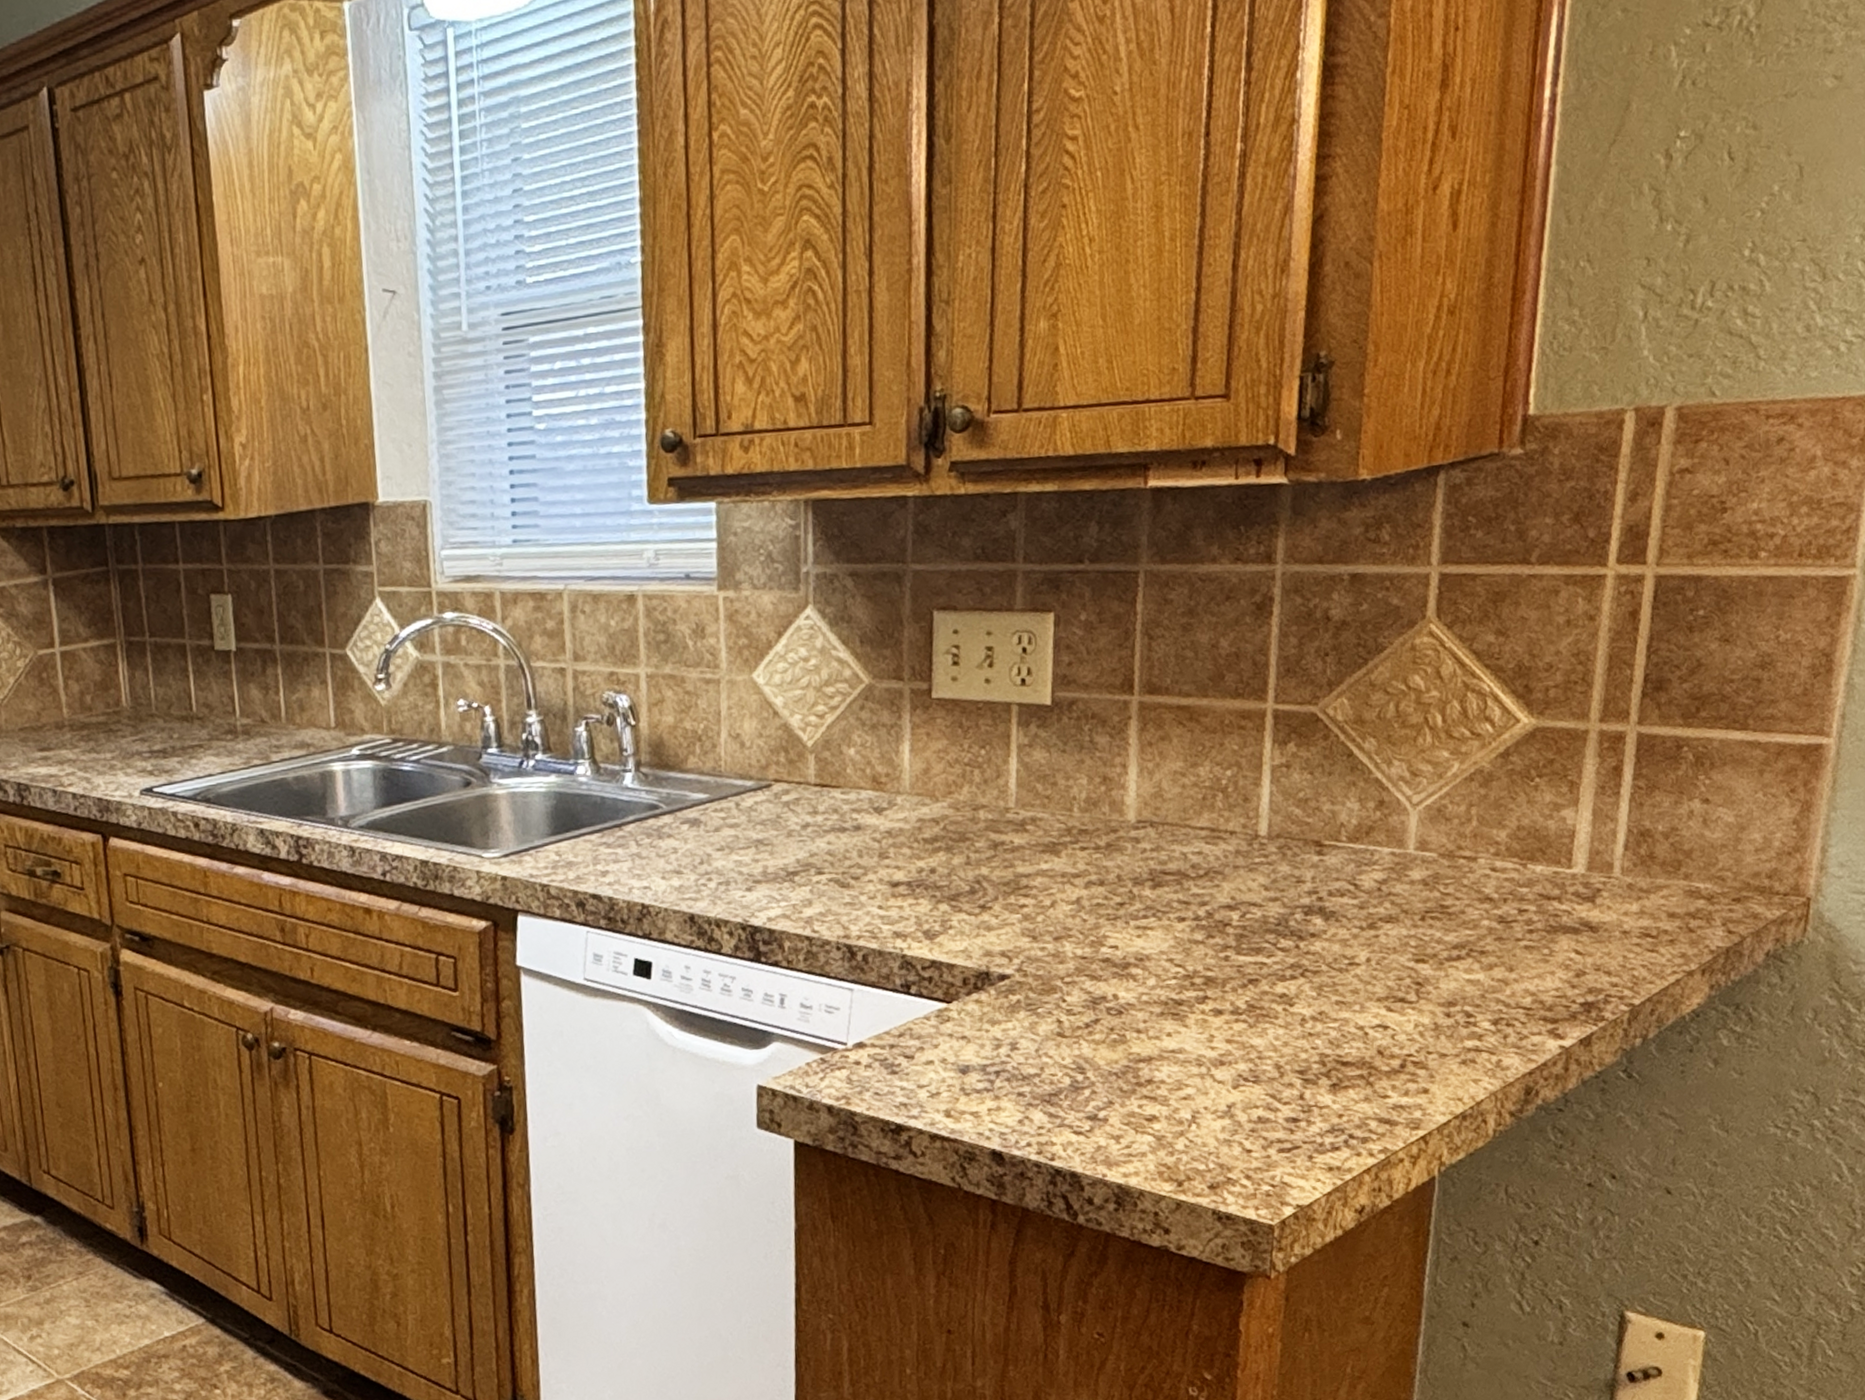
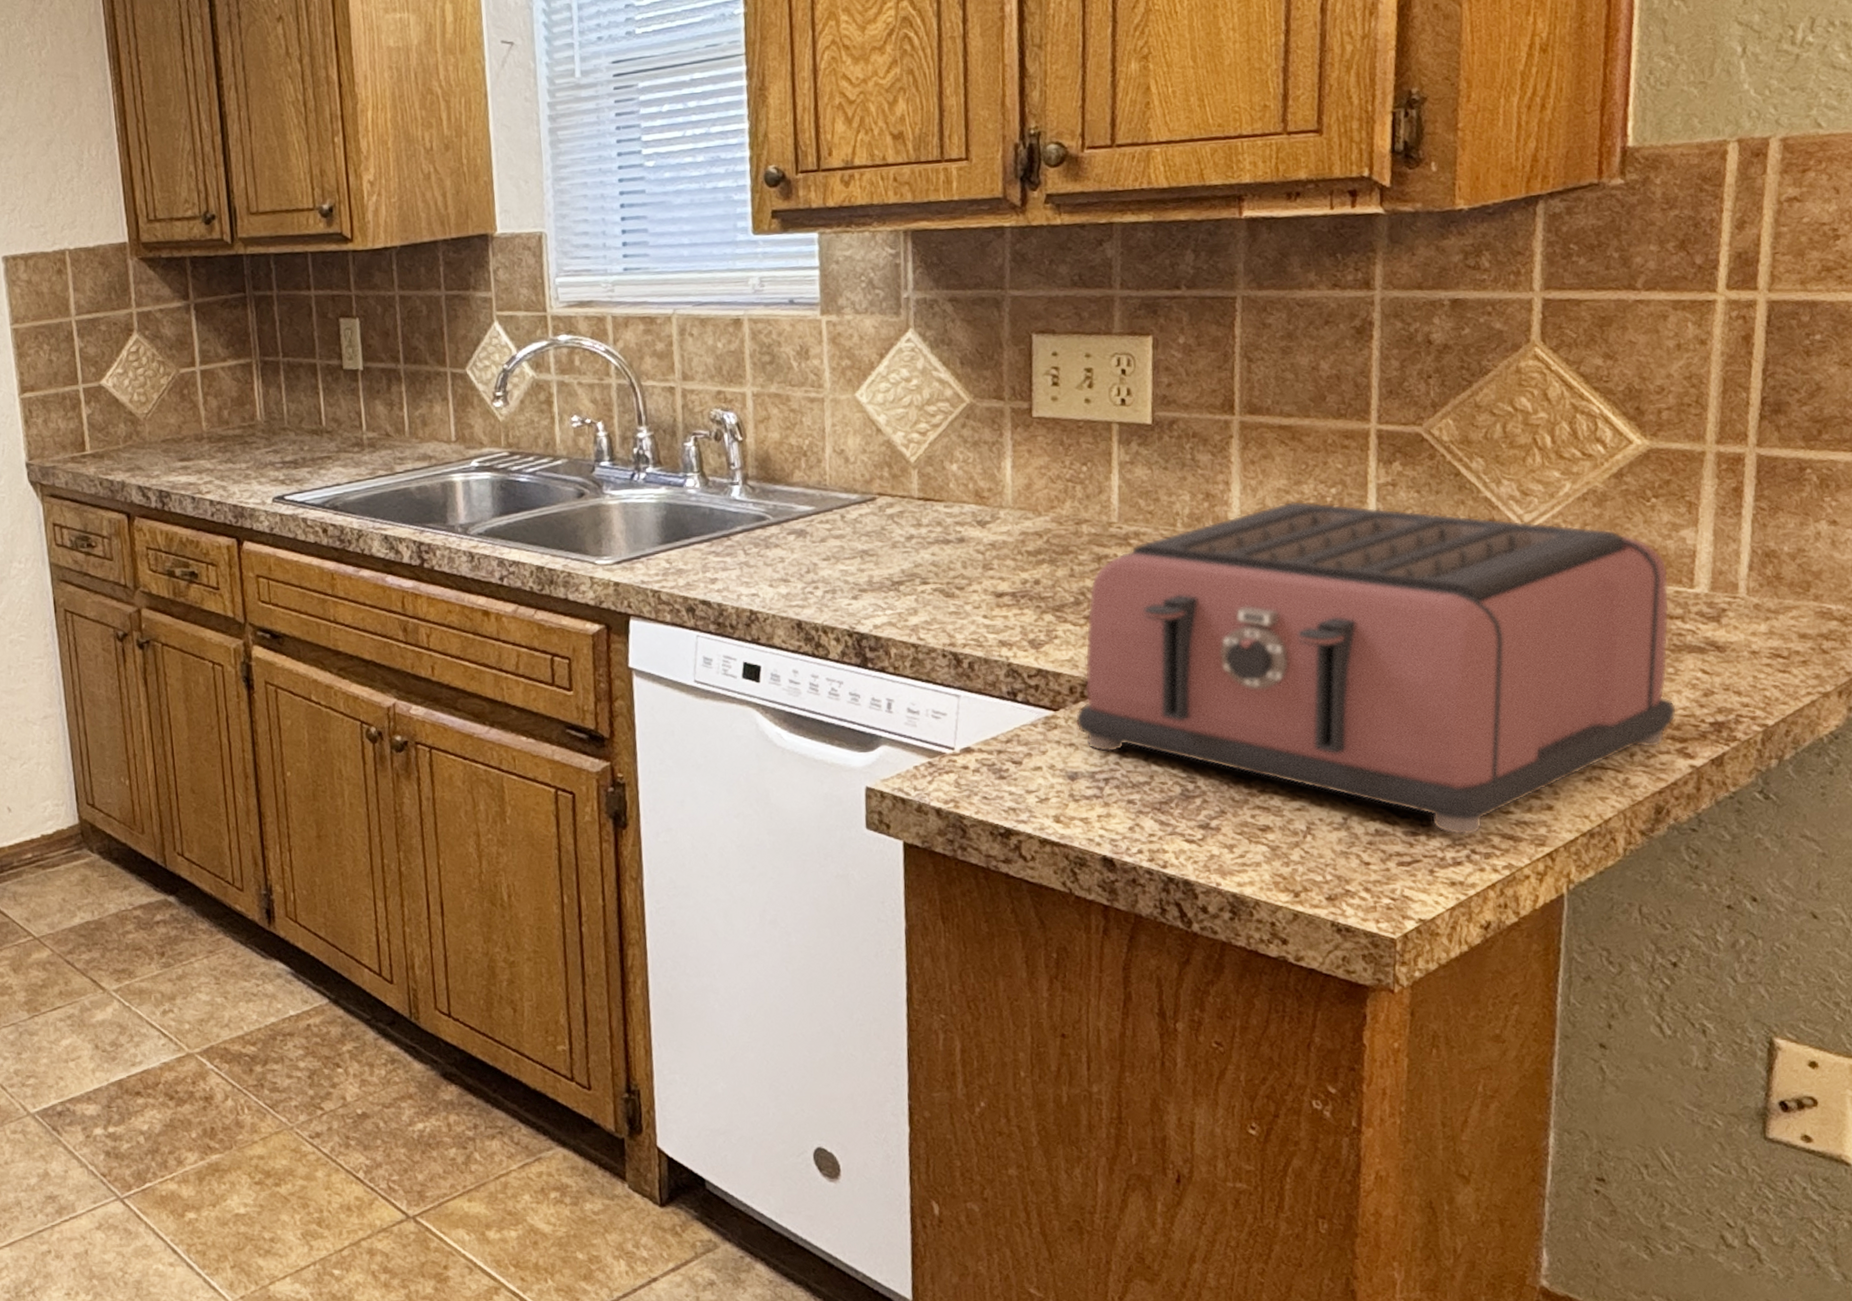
toaster: none [967,783,1550,1121] -> present [1075,500,1677,836]

